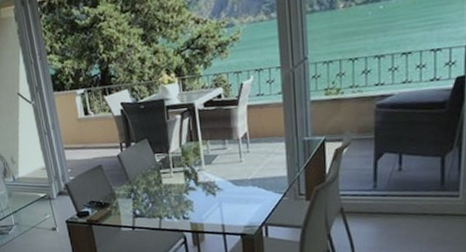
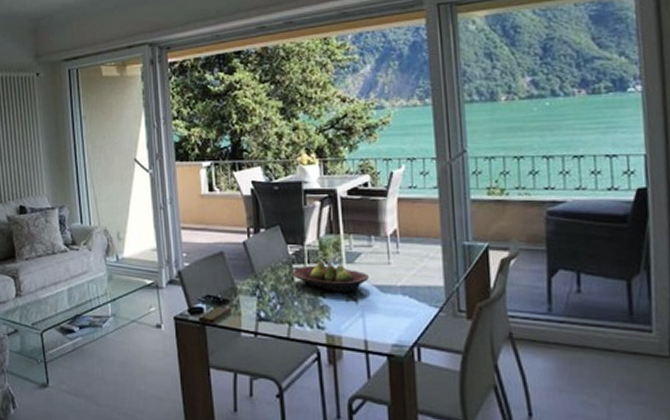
fruit bowl: none [160,165,224,189] -> present [292,261,369,292]

